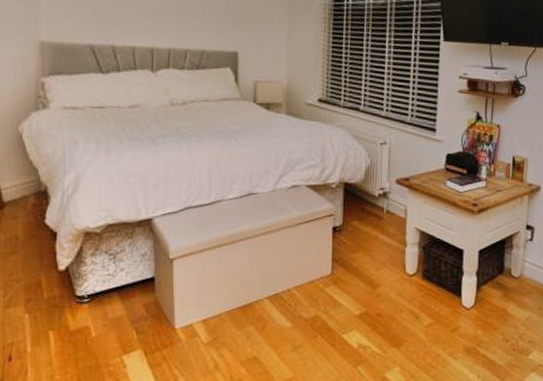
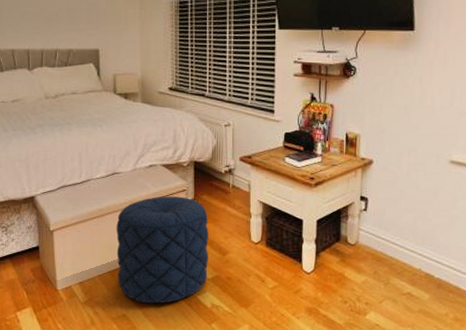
pouf: none [249,221,358,344] -> present [116,196,209,304]

